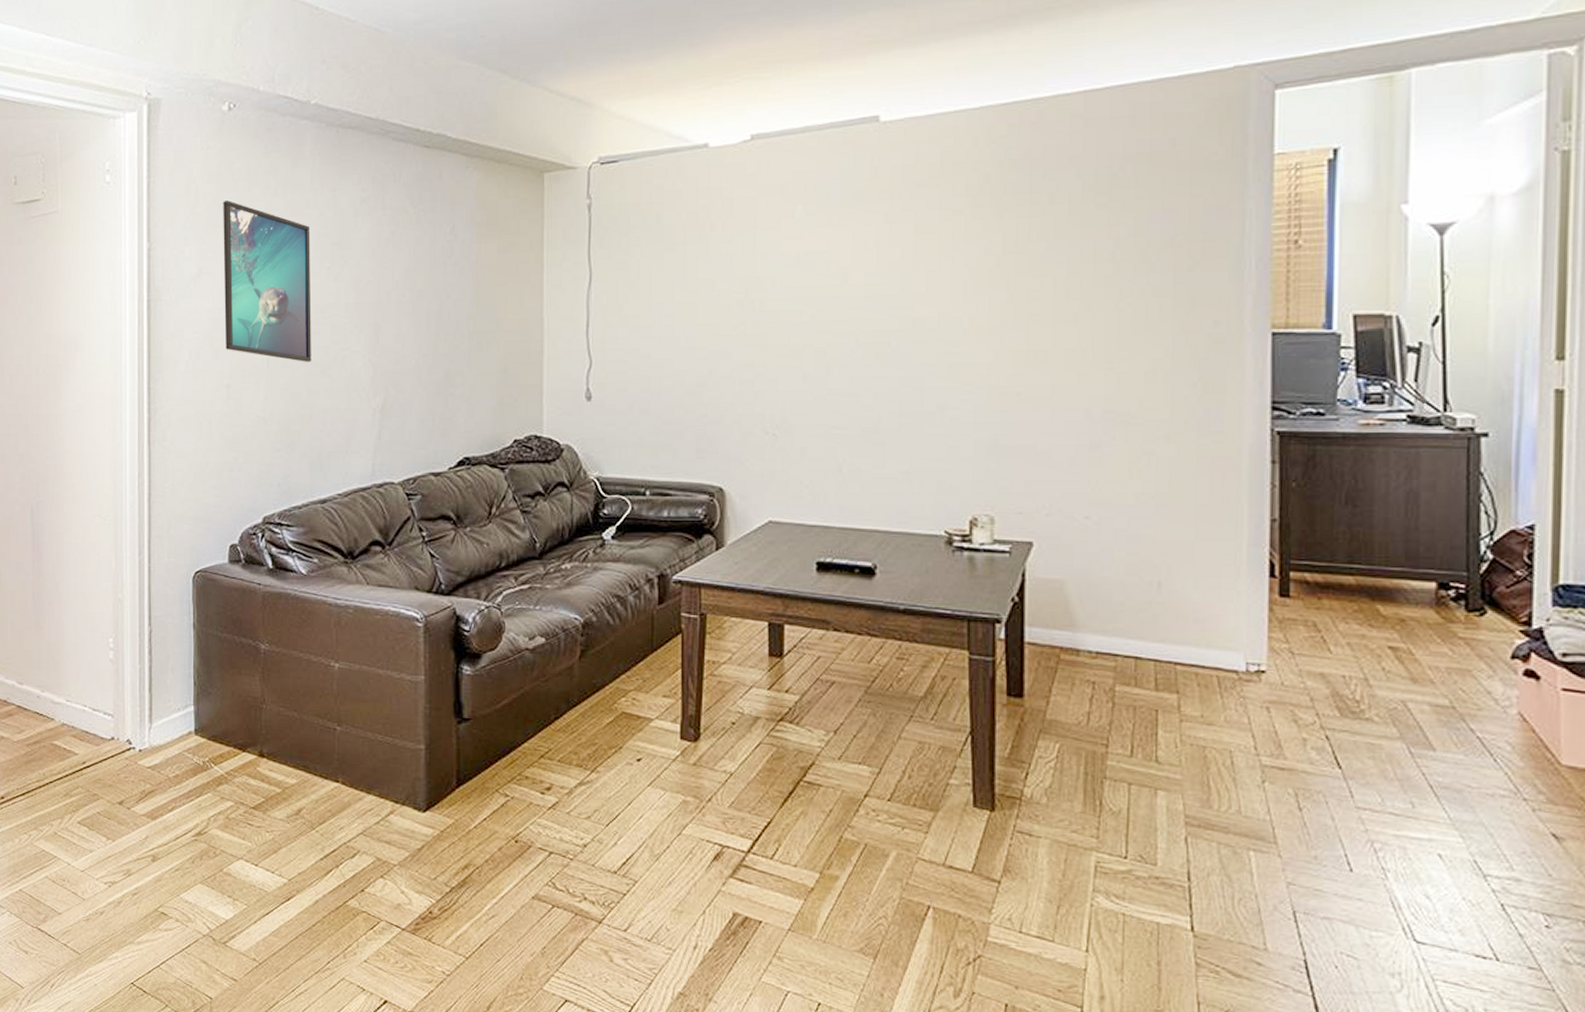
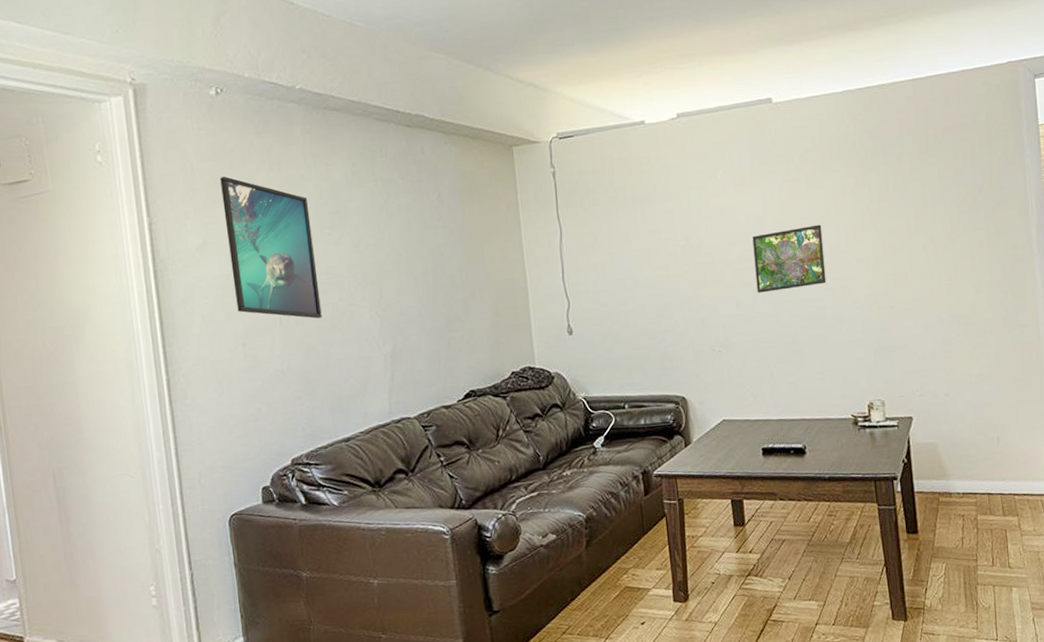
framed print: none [832,280,930,365] -> present [752,224,827,293]

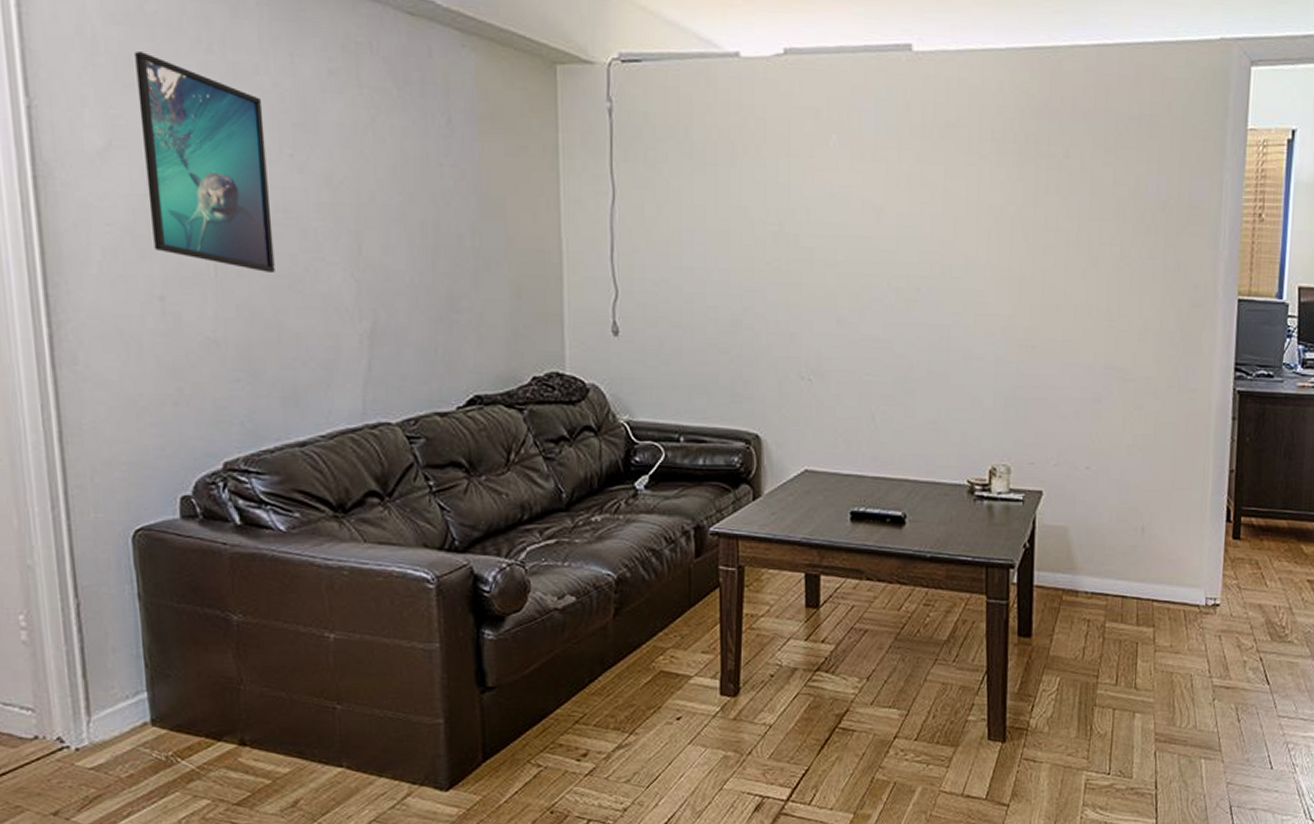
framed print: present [752,224,827,293] -> none [866,226,958,309]

